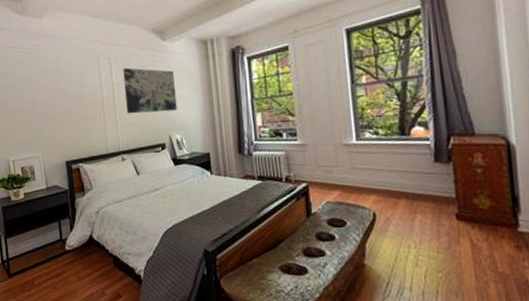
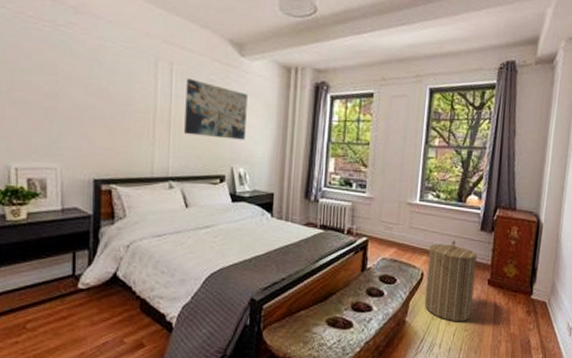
laundry hamper: none [376,176,442,262] -> present [424,240,477,321]

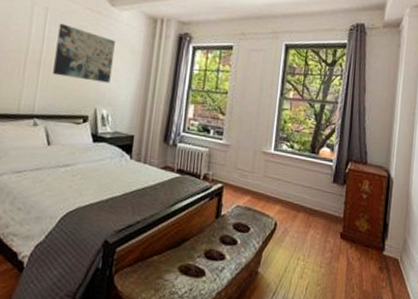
laundry hamper: present [424,240,477,321] -> none [277,191,330,275]

